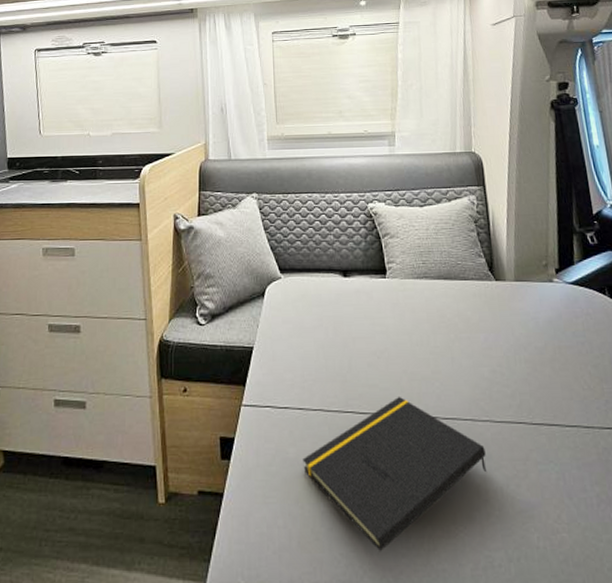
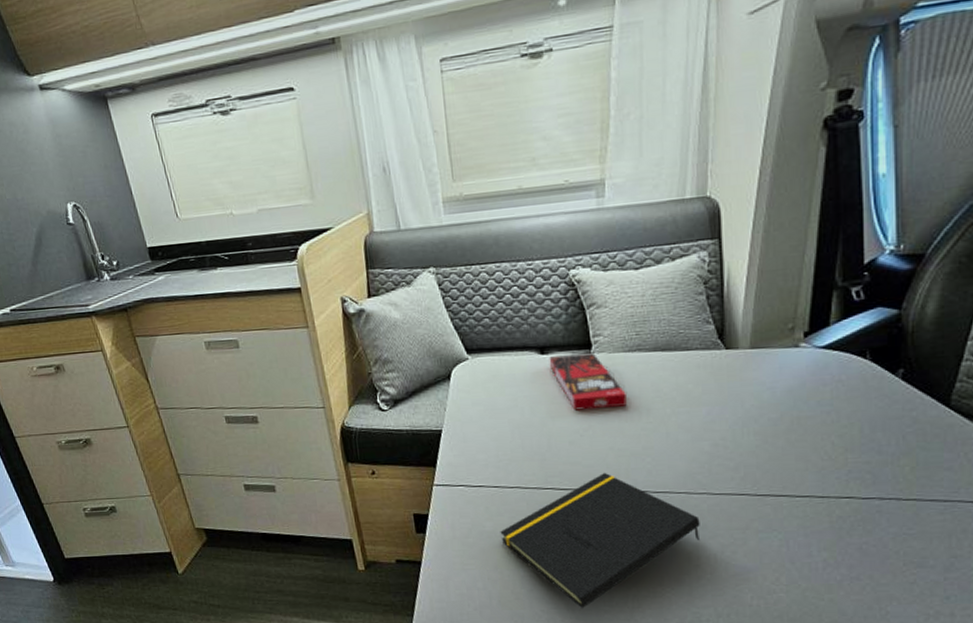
snack box: none [350,277,418,332] -> present [549,352,628,411]

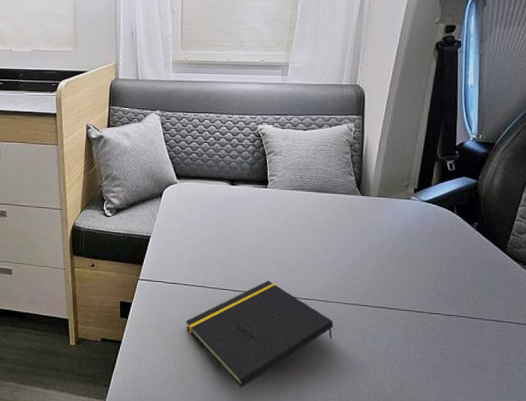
snack box: present [549,352,628,411] -> none [236,187,290,231]

